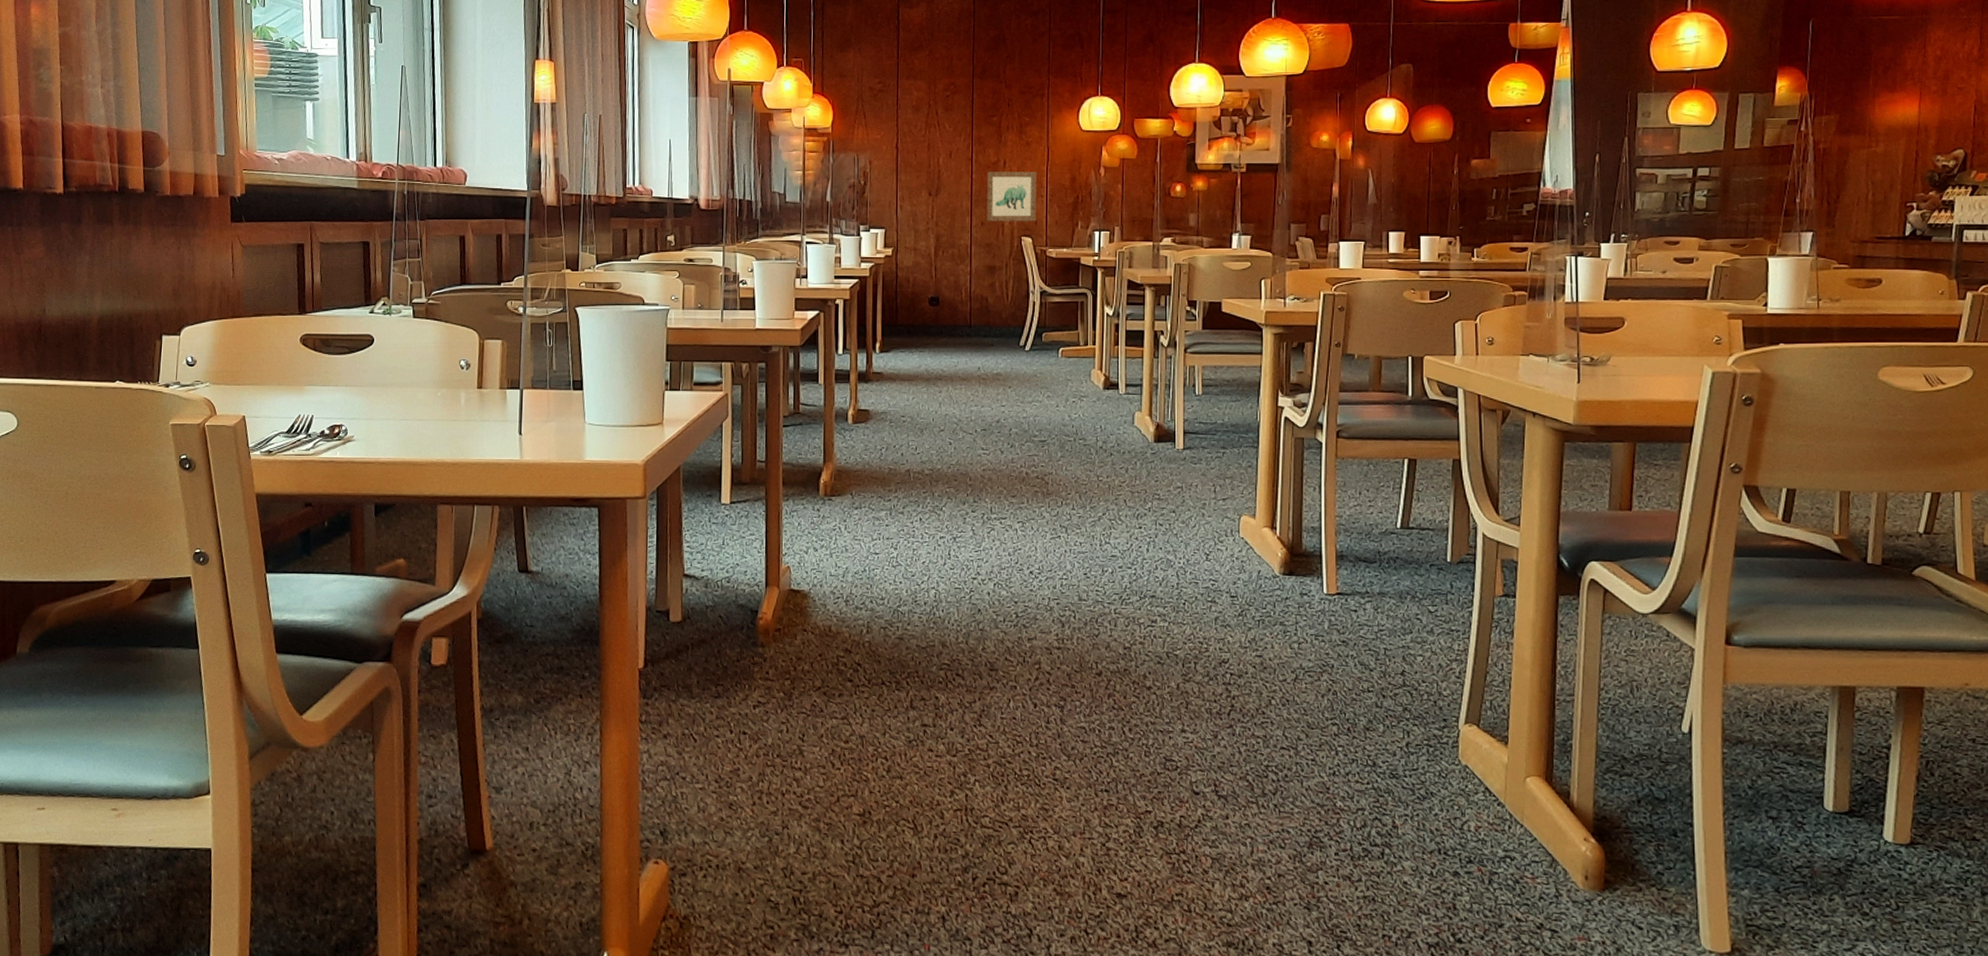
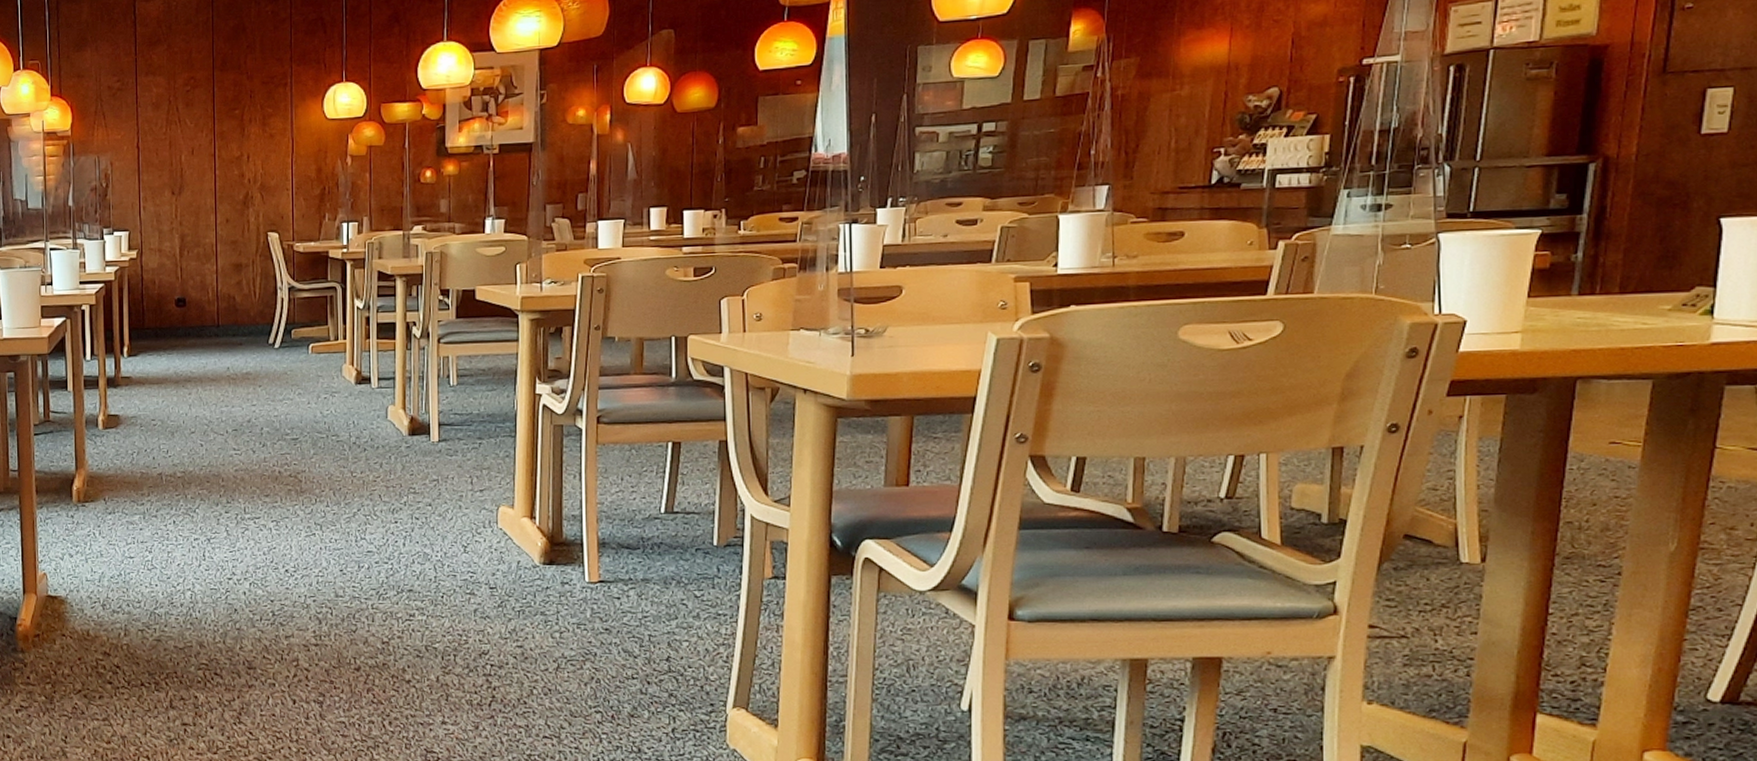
wall art: present [987,171,1036,222] -> none [231,164,282,218]

